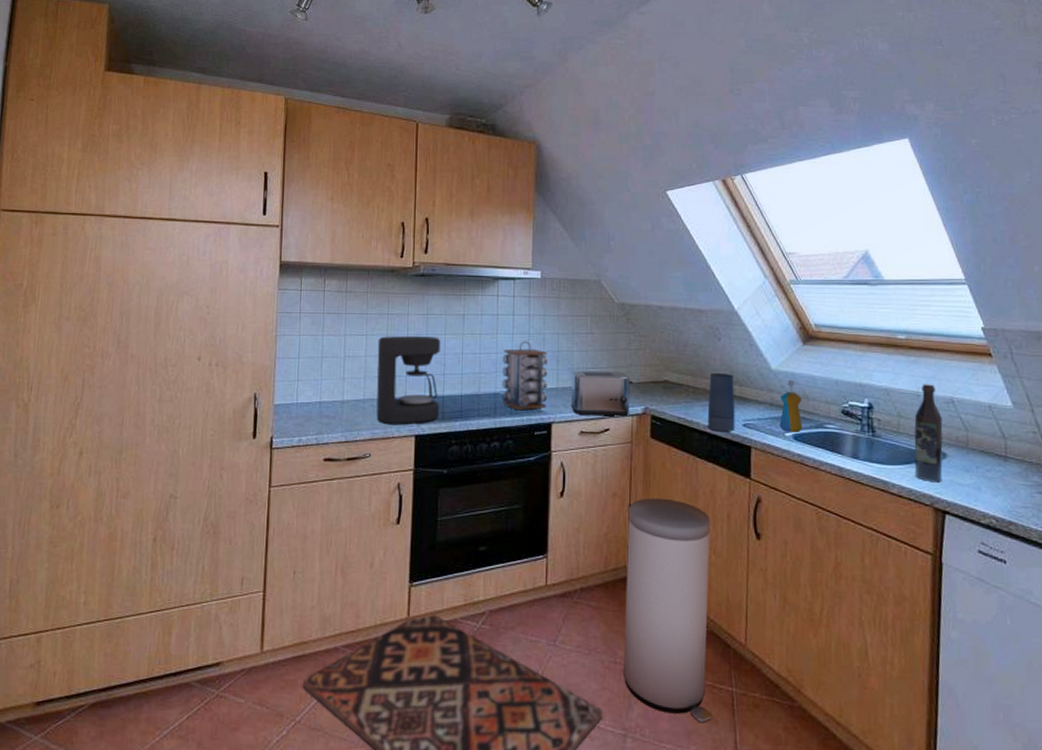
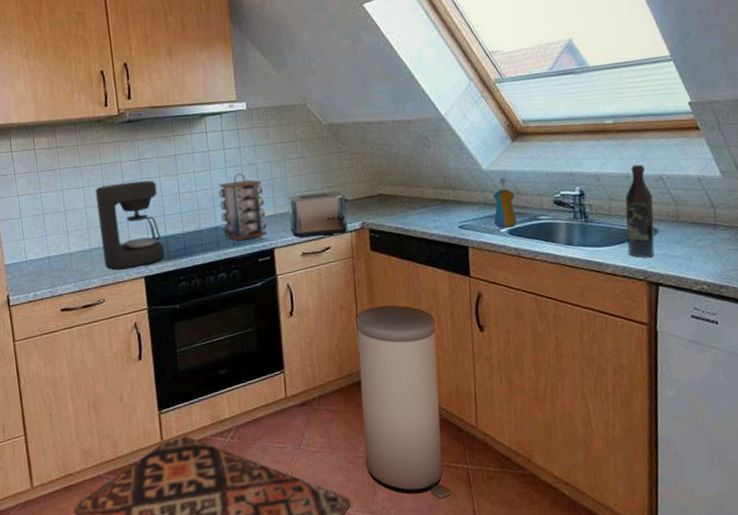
canister: present [707,372,735,432] -> none [422,179,452,237]

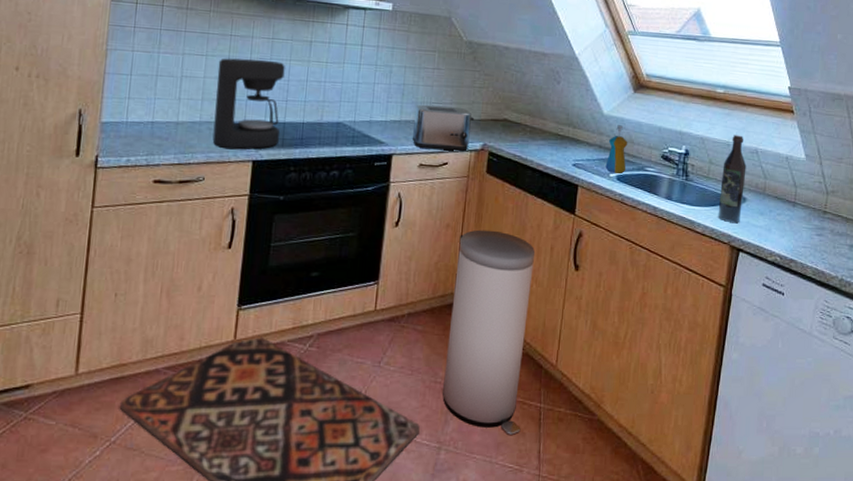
spice rack: present [218,173,267,240] -> none [344,72,393,141]

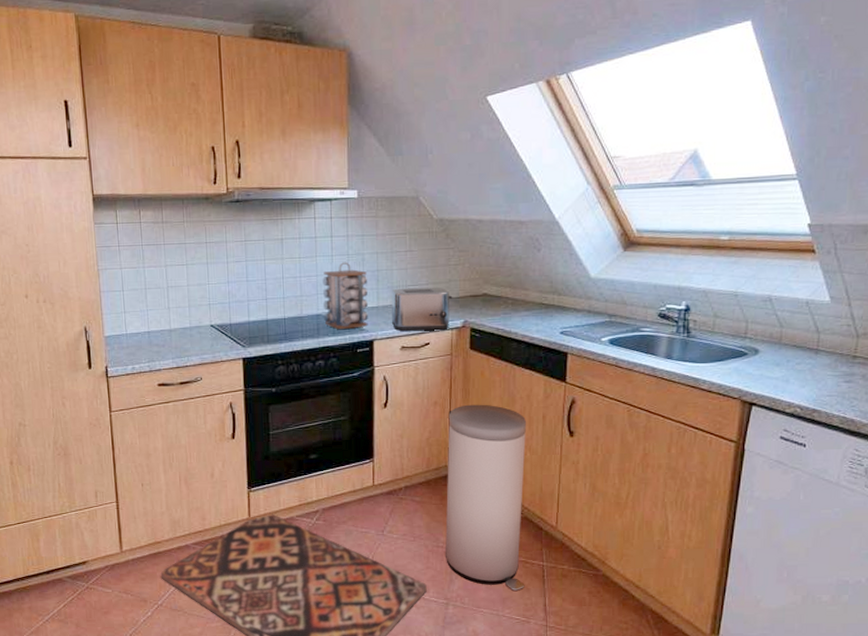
coffee maker: present [212,58,285,150] -> none [198,262,264,350]
spice rack: none [344,72,393,141] -> present [323,262,368,329]
soap dispenser: present [605,125,628,175] -> none [596,287,620,338]
wine bottle: present [718,135,747,223] -> none [726,283,758,376]

